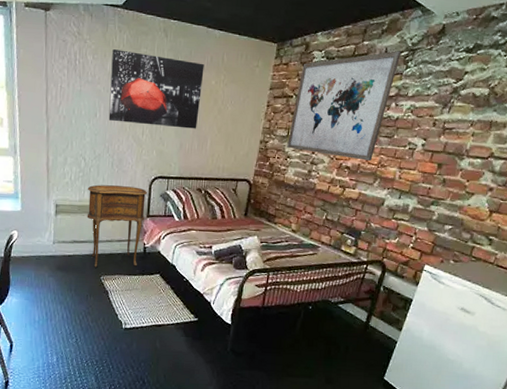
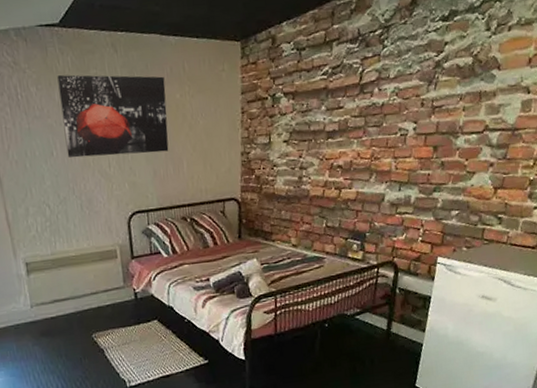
side table: present [87,184,147,268] -> none [58,227,130,326]
wall art: present [287,51,402,161] -> none [270,30,375,156]

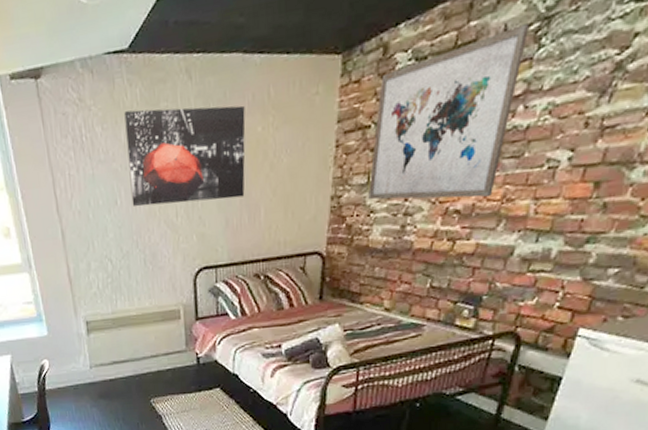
wall art: none [270,30,375,156] -> present [368,23,530,200]

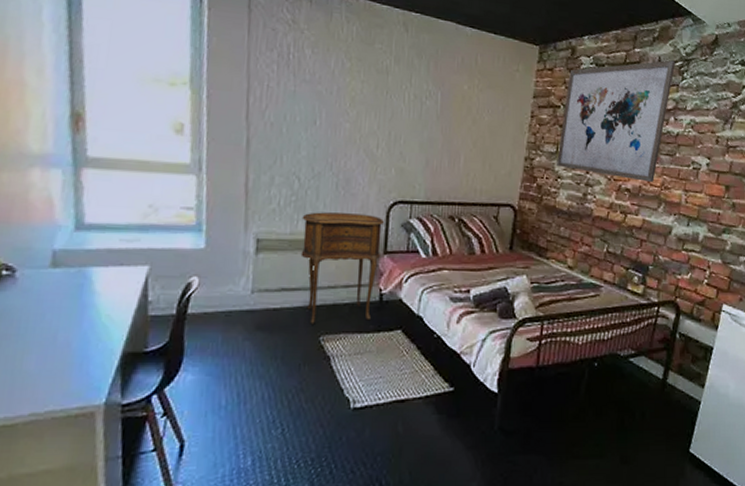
side table: none [119,285,193,390] -> present [300,212,384,324]
wall art: present [124,105,246,207] -> none [332,43,454,142]

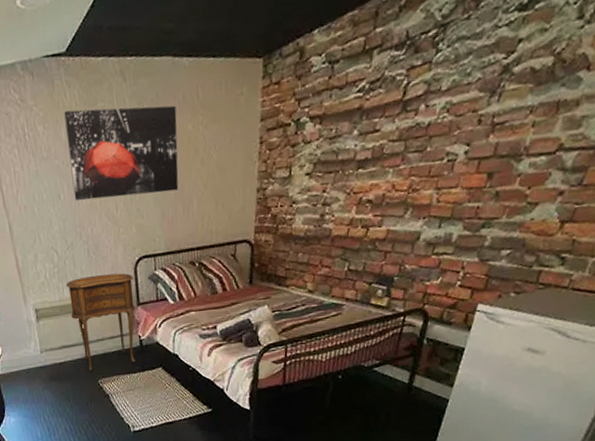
wall art: none [332,43,454,142] -> present [64,105,179,201]
wall art: present [557,60,676,182] -> none [290,30,429,192]

